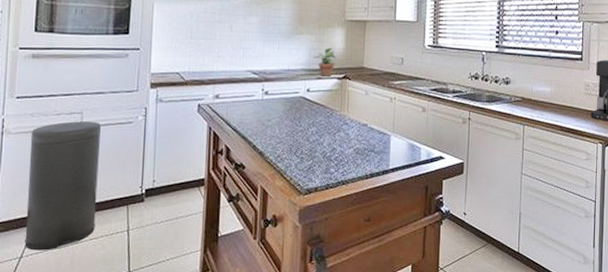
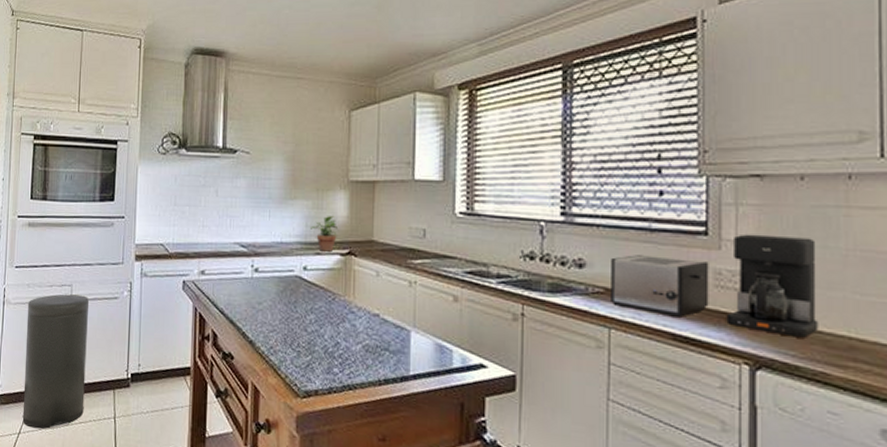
toaster: none [525,74,583,115] -> present [611,255,709,318]

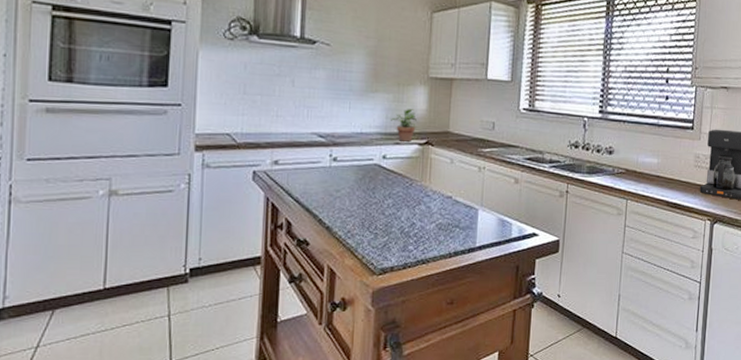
pedal bin: present [22,294,90,430] -> none [41,189,135,339]
toaster: present [611,255,709,318] -> none [629,144,693,189]

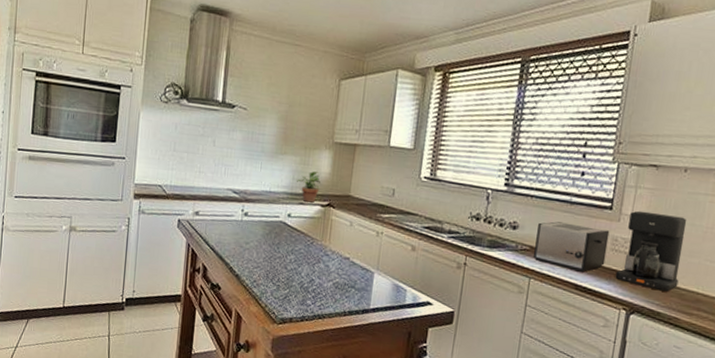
toaster: none [629,144,693,189] -> present [534,221,610,272]

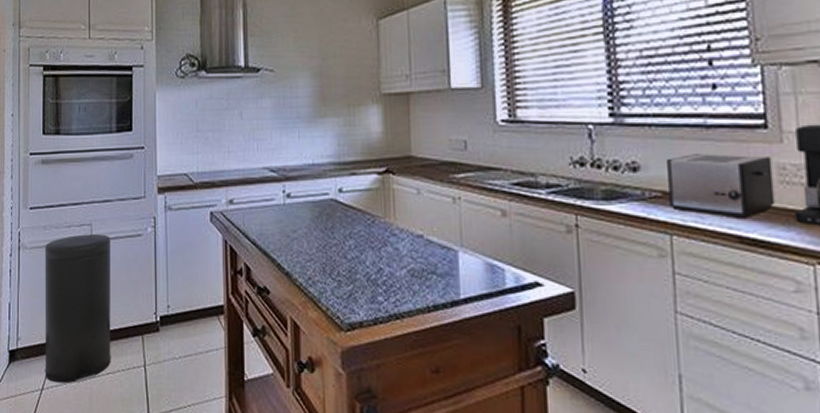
pedal bin: none [19,224,88,345] -> present [45,234,111,383]
potted plant: present [297,171,320,203] -> none [344,131,373,171]

